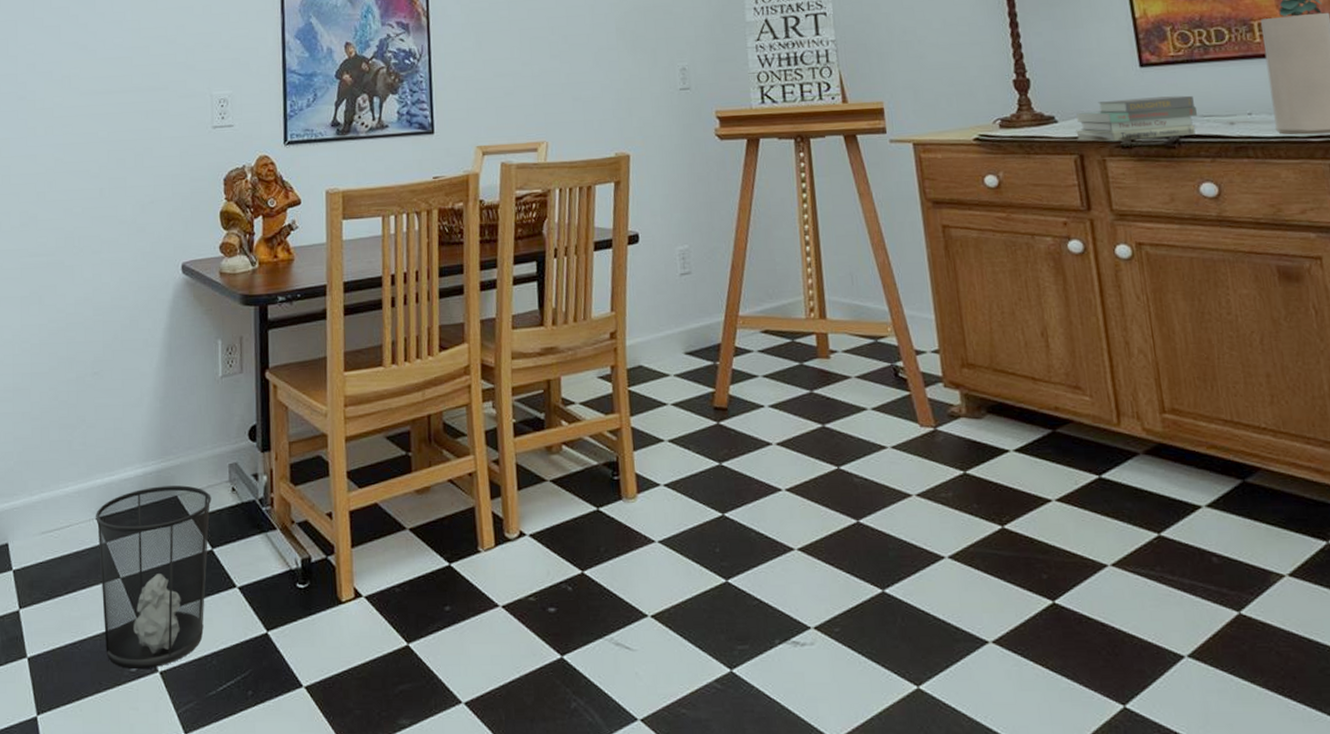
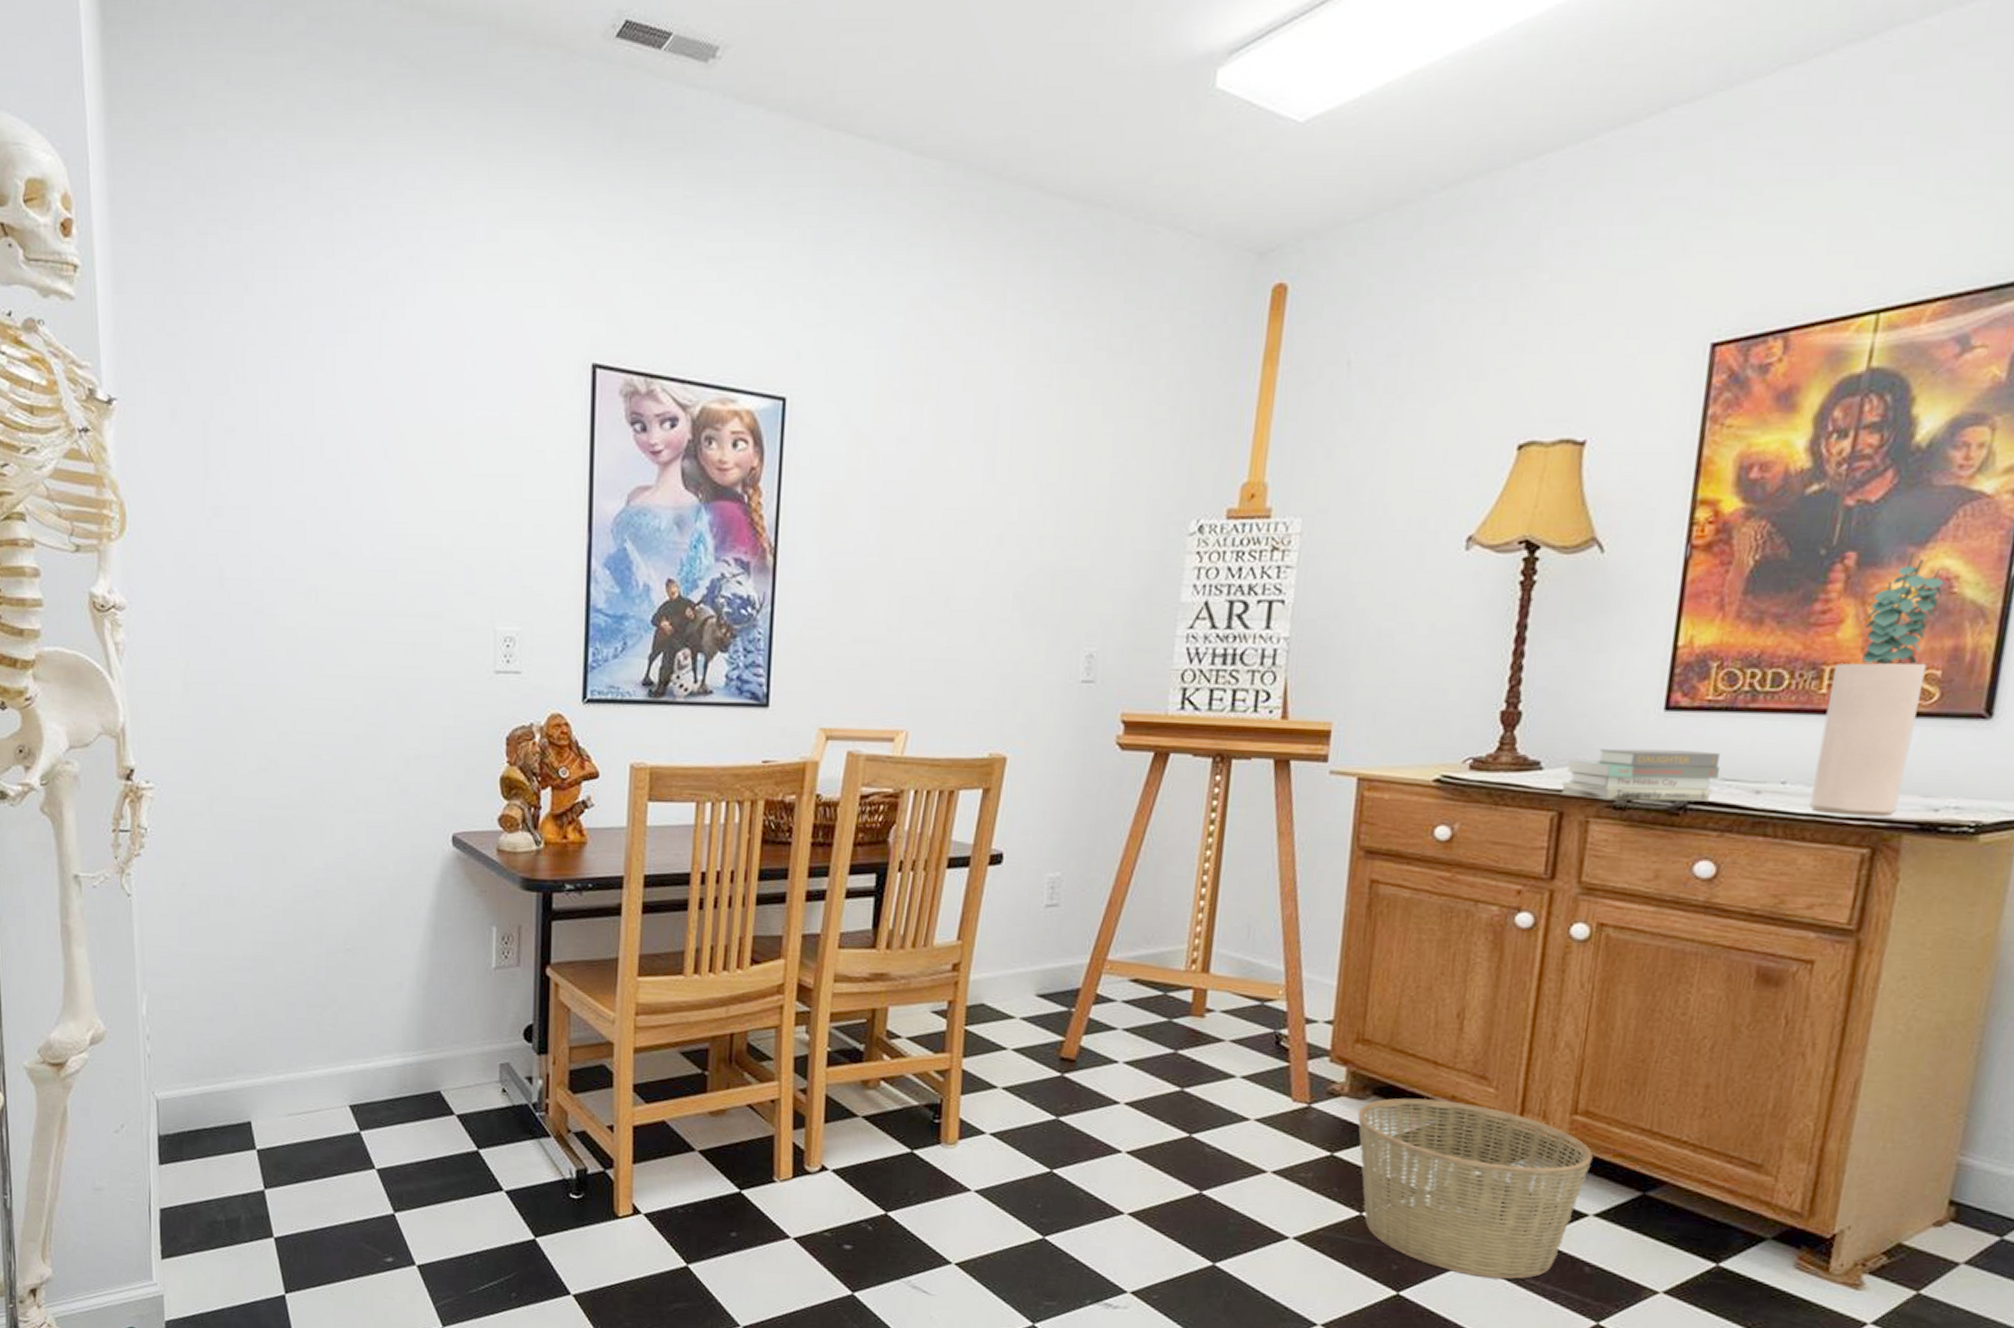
waste bin: present [96,485,212,670] -> none [349,1079,479,1261]
basket: none [978,412,1191,577] -> present [1357,1098,1593,1280]

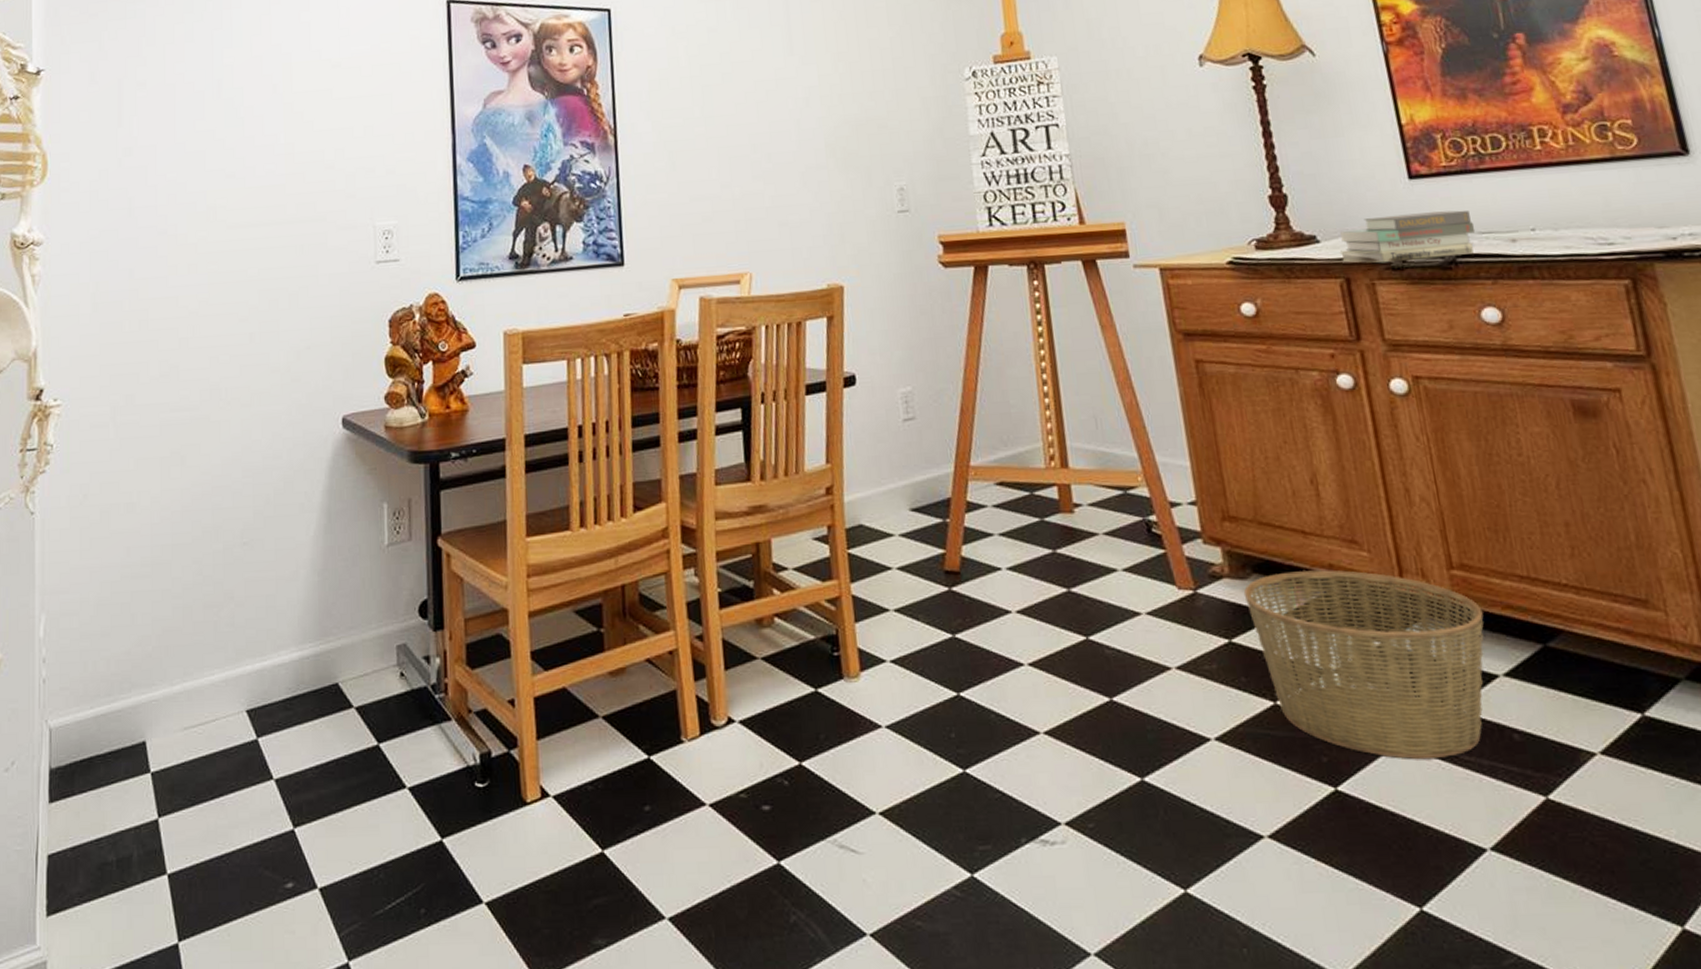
vase: present [1809,552,1944,817] -> none [1539,28,1640,253]

